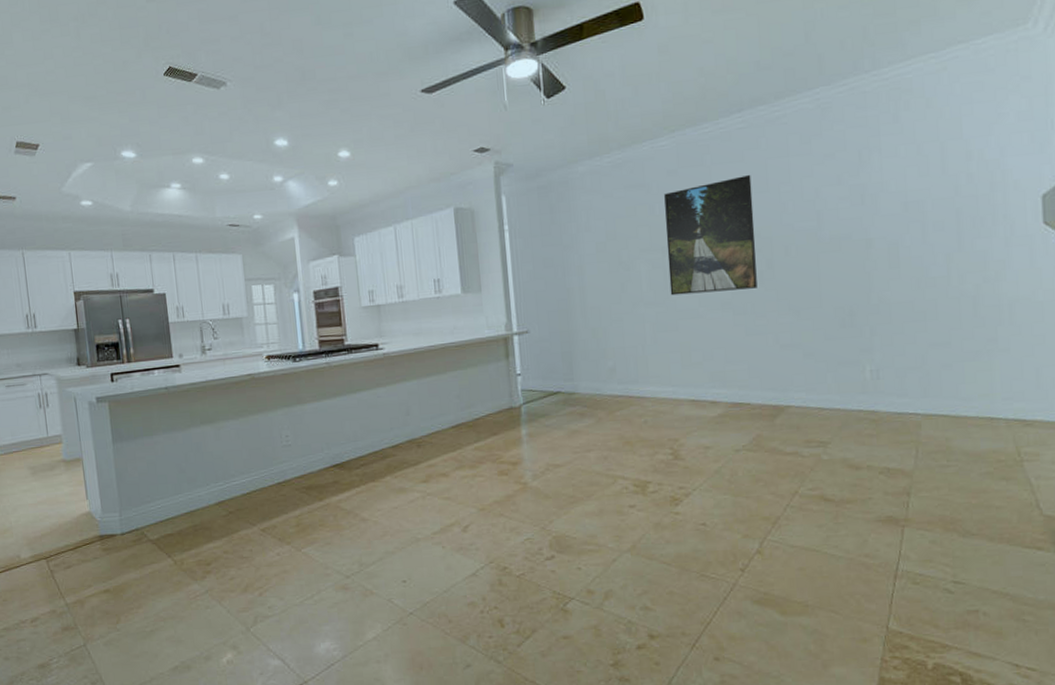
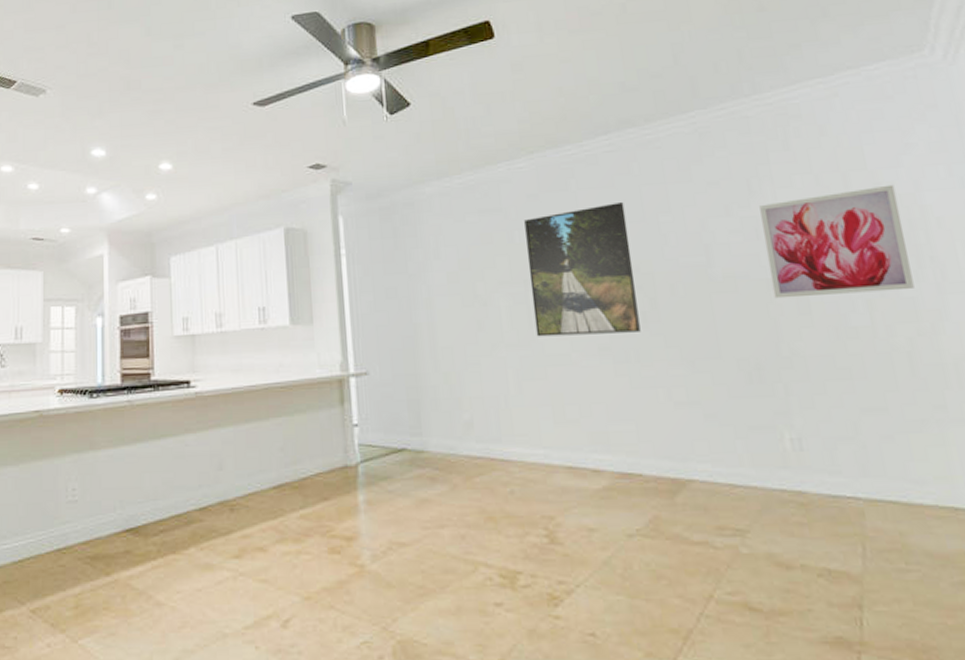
wall art: none [867,151,987,256] -> present [759,184,914,299]

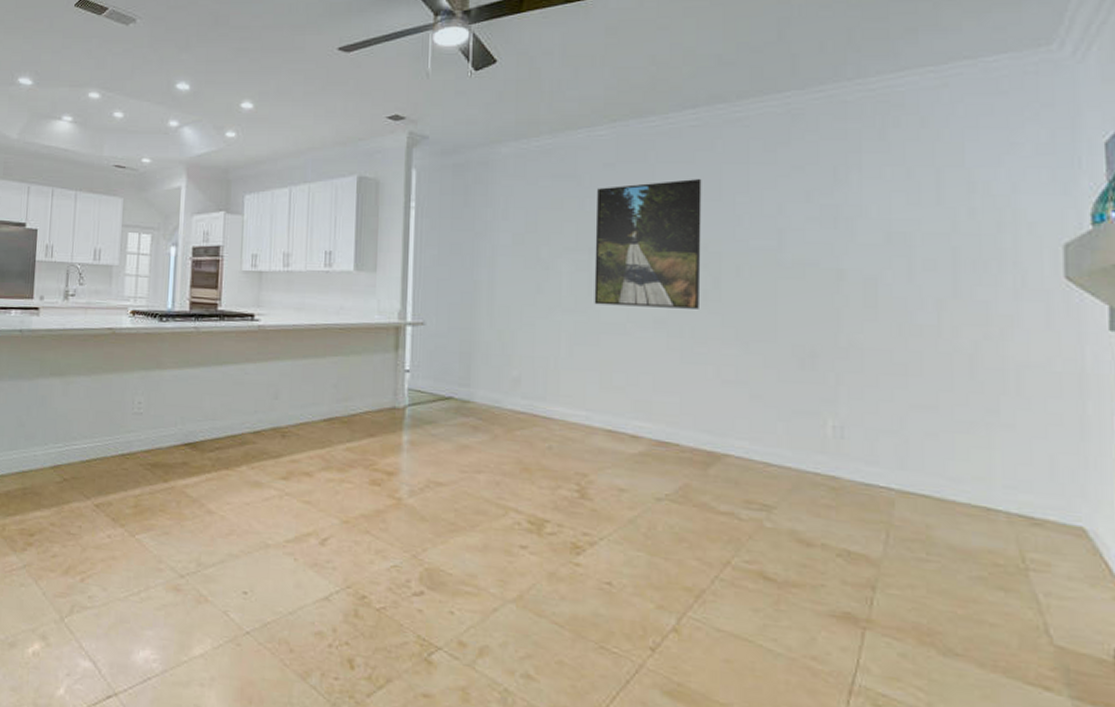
wall art: present [759,184,914,299] -> none [841,184,991,293]

